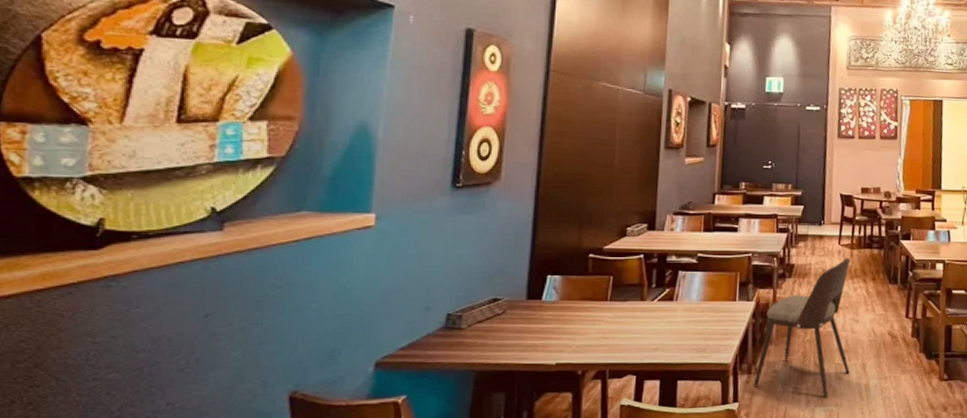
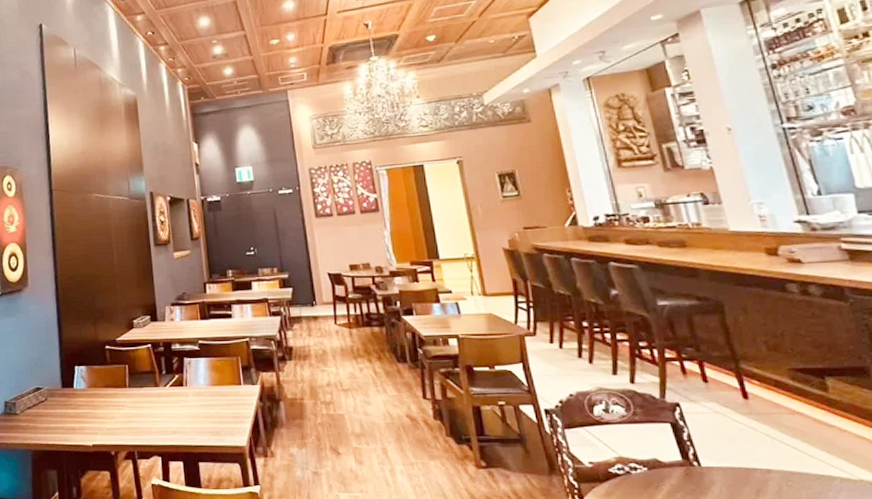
dining chair: present [753,258,851,399] -> none [271,337,370,484]

